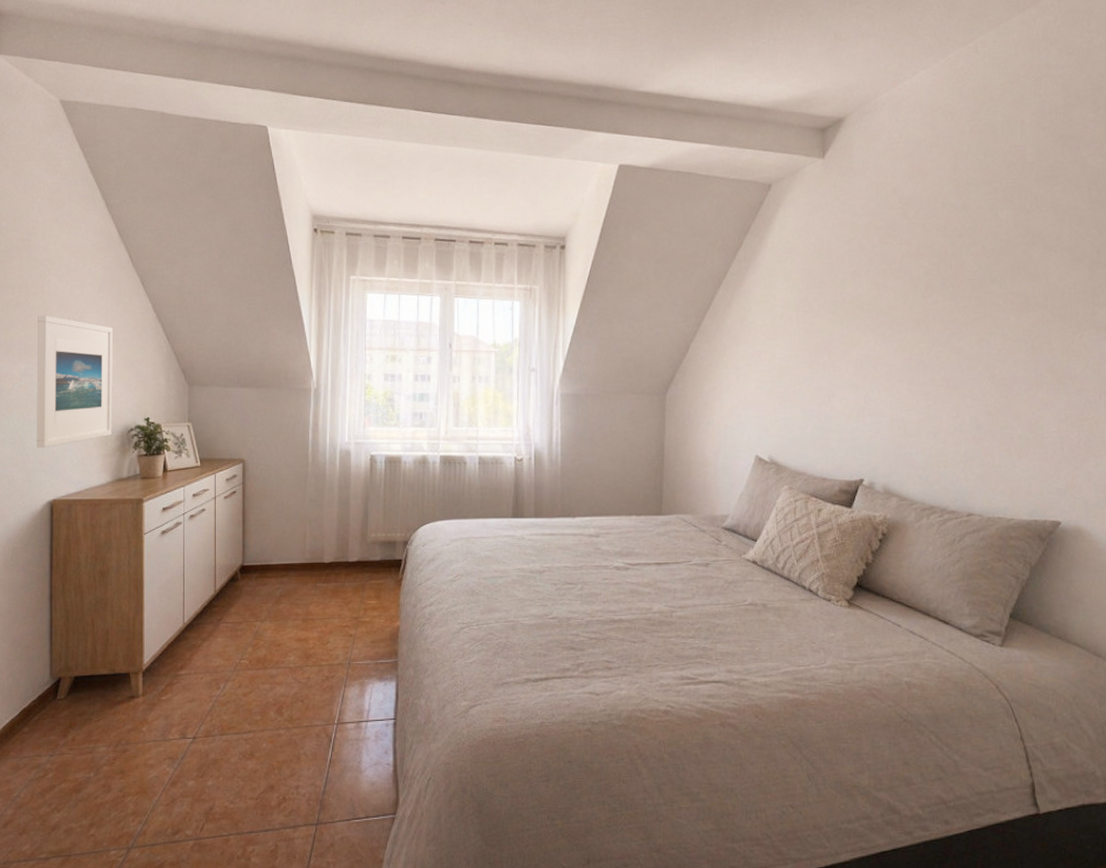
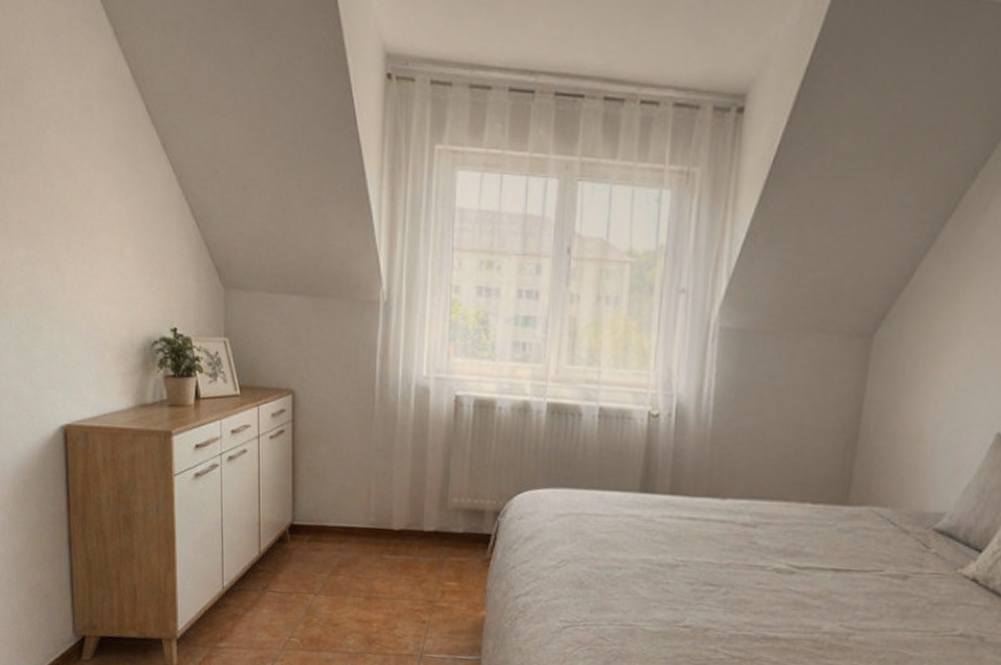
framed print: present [37,315,113,448] -> none [37,185,133,359]

